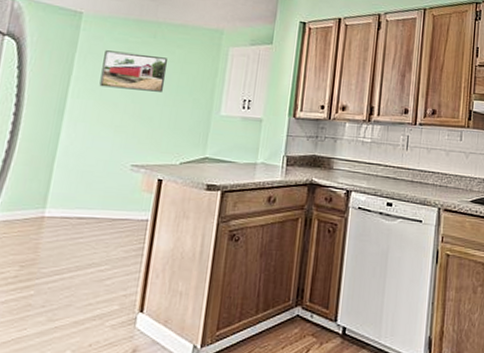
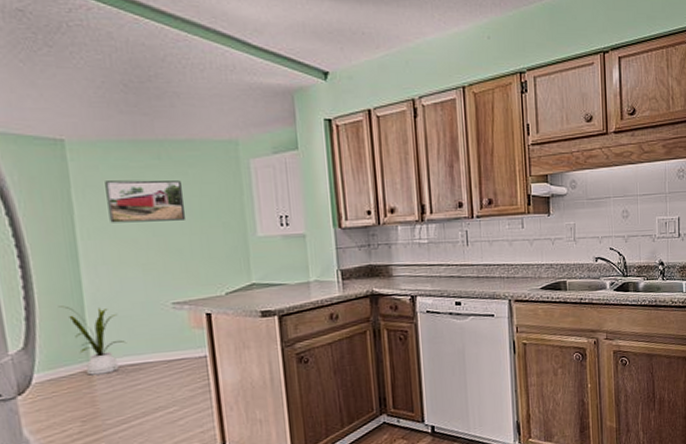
house plant: none [33,153,82,223] -> present [58,305,127,375]

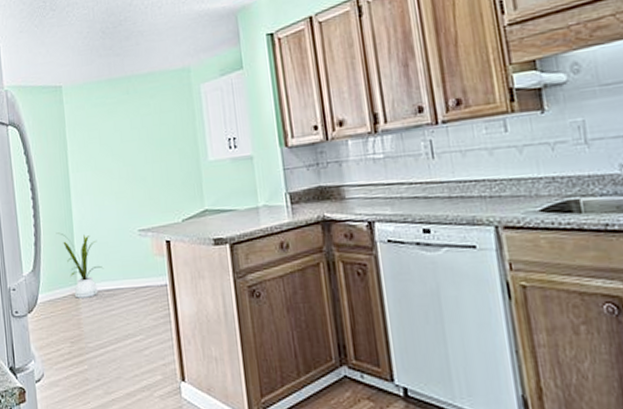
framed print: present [105,180,186,223] -> none [89,112,149,156]

